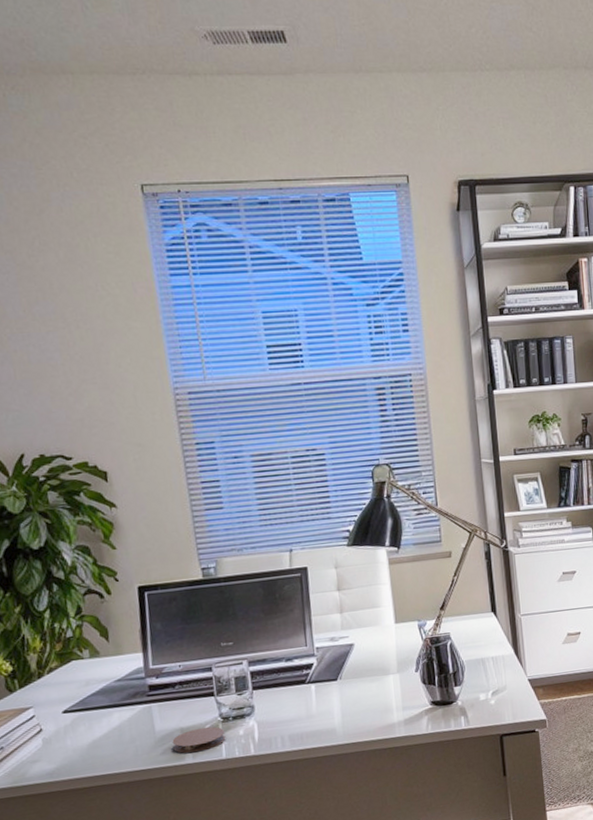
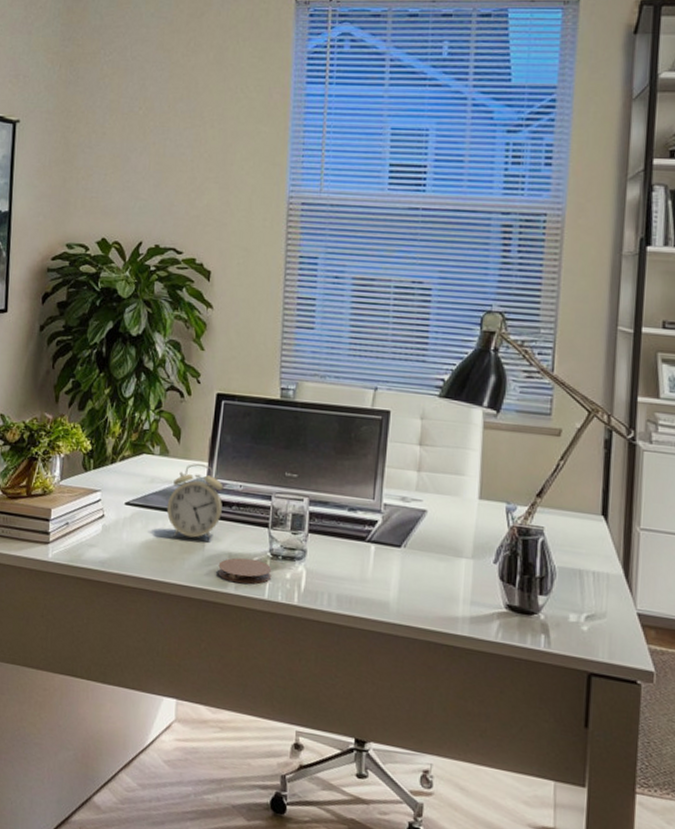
alarm clock: none [107,655,166,729] -> present [166,463,224,540]

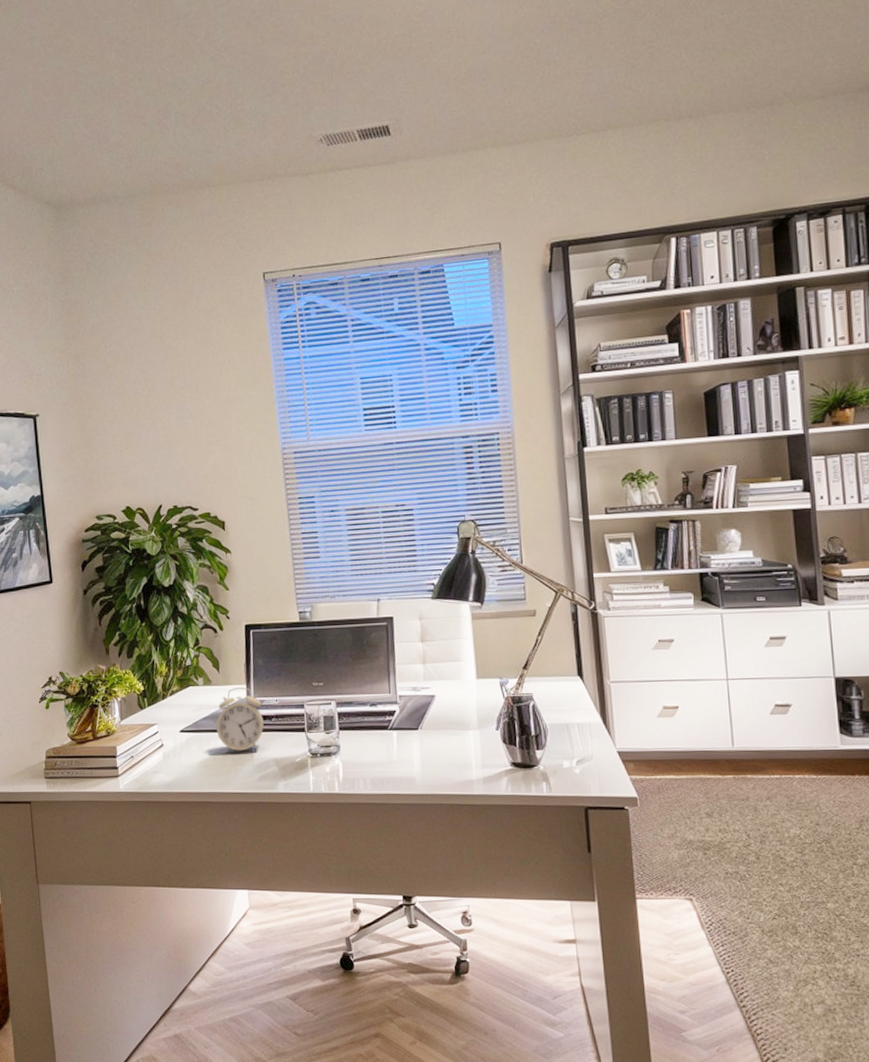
coaster: present [218,558,272,585] -> none [267,760,314,783]

